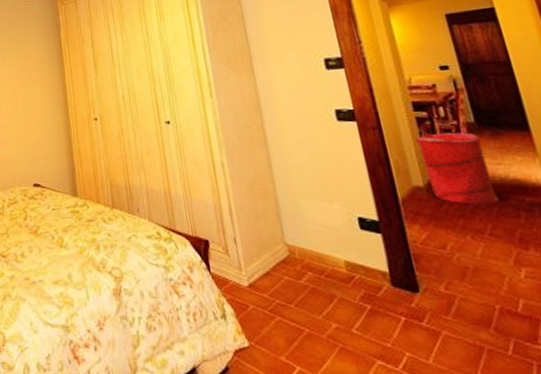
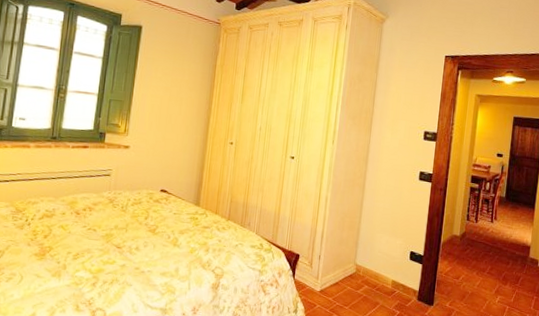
laundry hamper: present [415,132,500,206] -> none [464,200,505,254]

